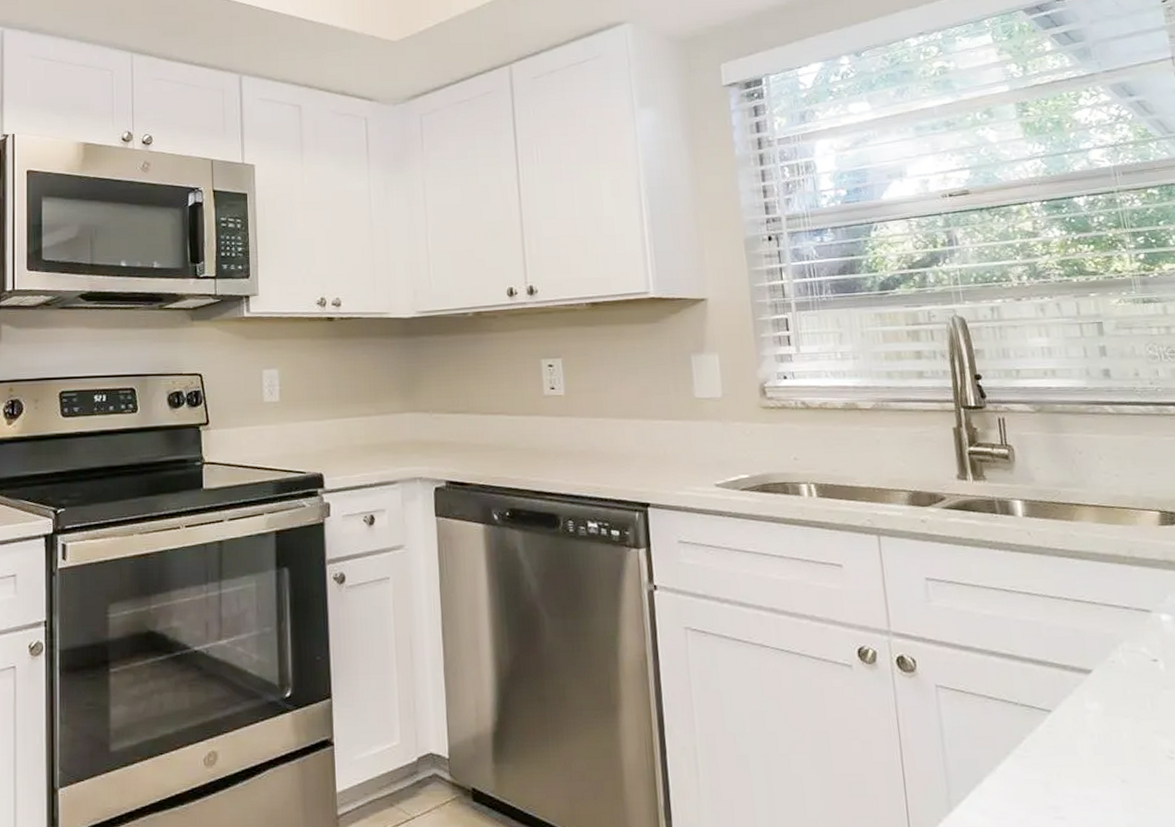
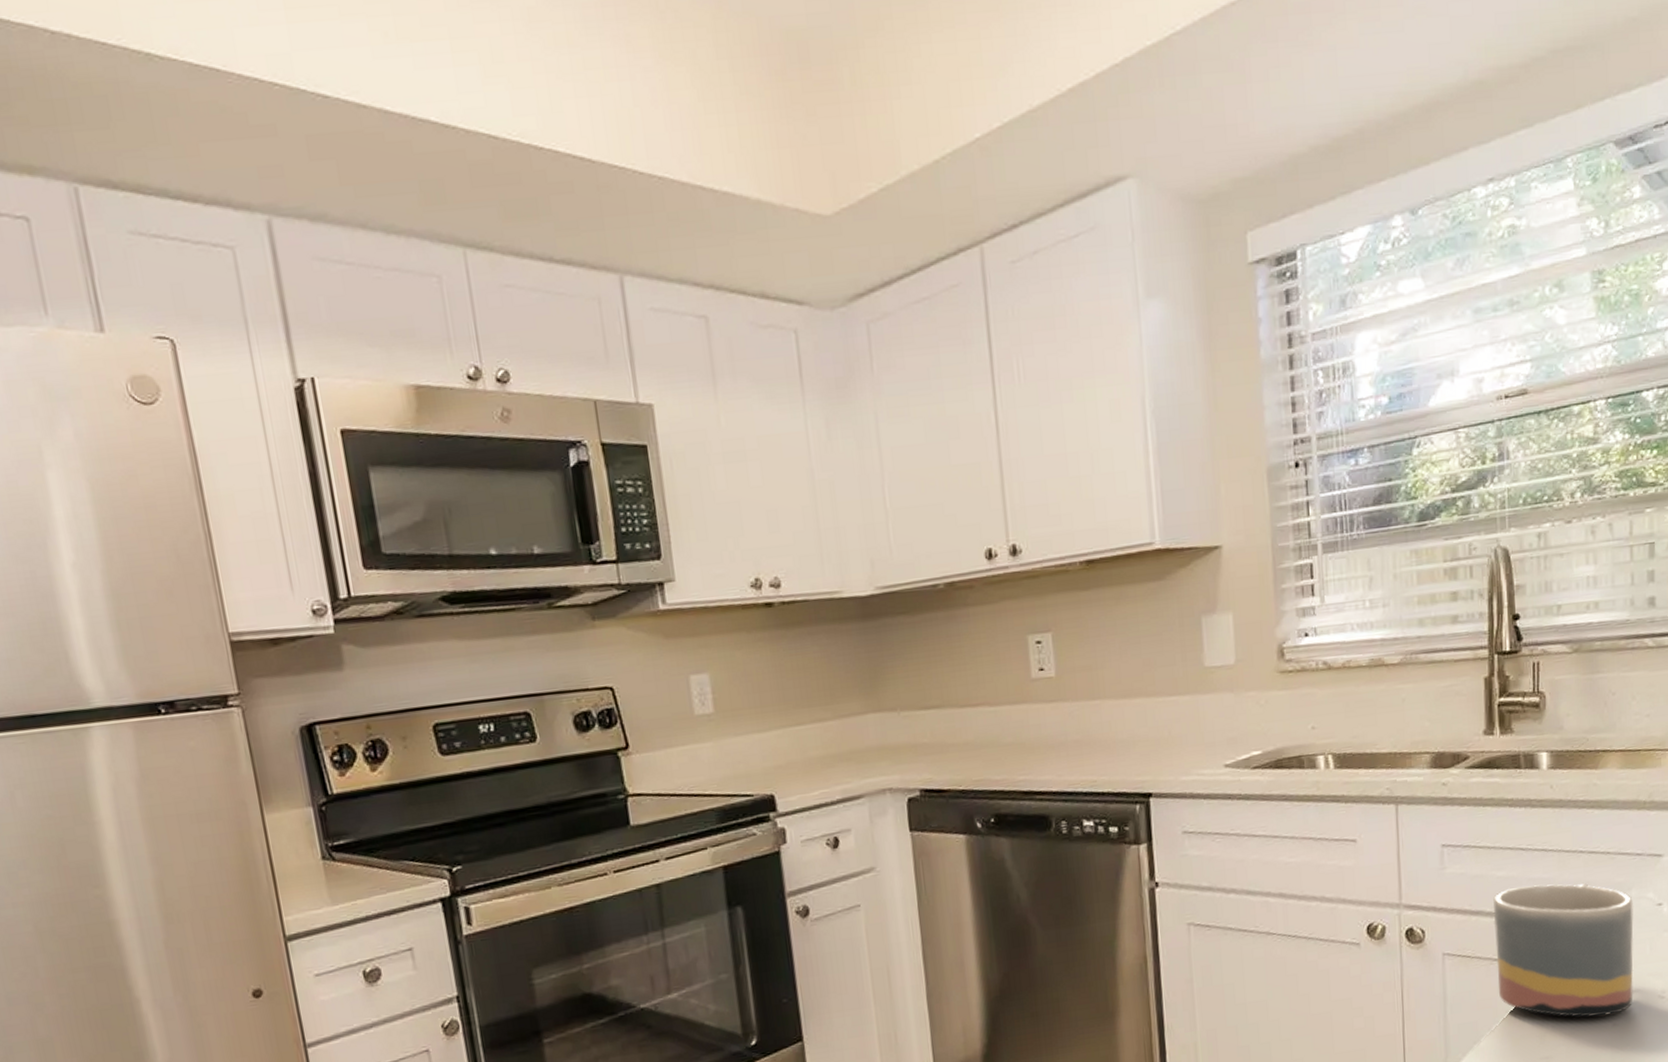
mug: none [982,627,1140,770] -> present [1493,883,1634,1017]

